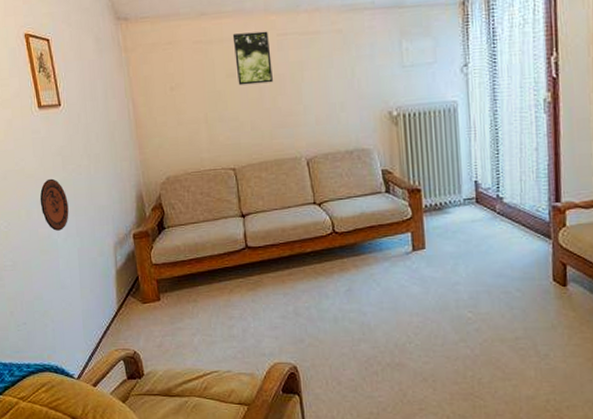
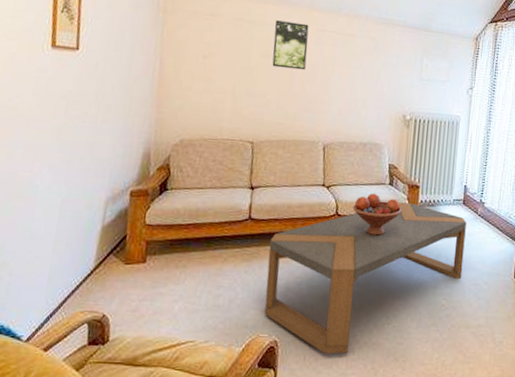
decorative plate: present [40,178,69,231] -> none [27,121,63,177]
coffee table: none [271,210,488,377] -> present [264,202,466,354]
fruit bowl: none [350,204,405,250] -> present [353,193,402,236]

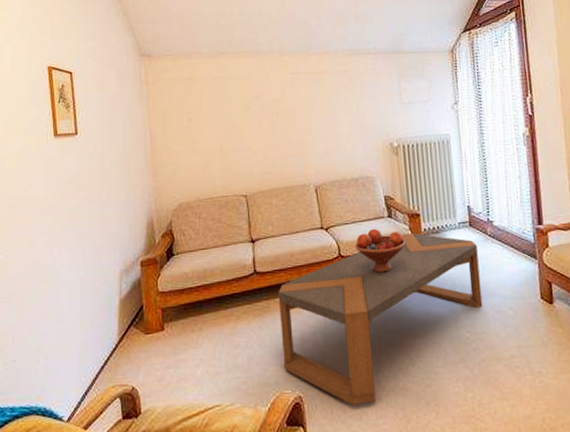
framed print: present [272,20,309,70] -> none [249,70,285,118]

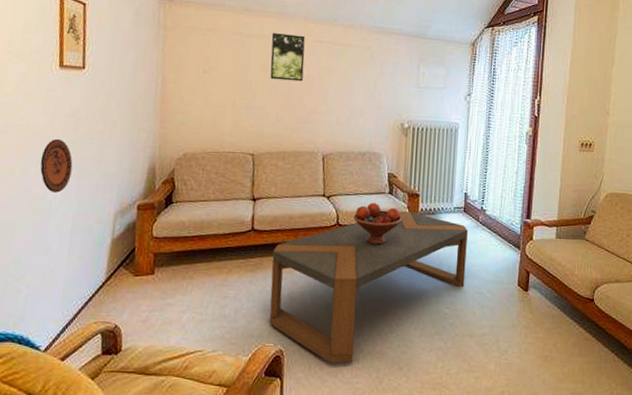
decorative plate: none [45,206,76,259] -> present [40,138,73,193]
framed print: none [249,70,285,118] -> present [270,33,305,82]

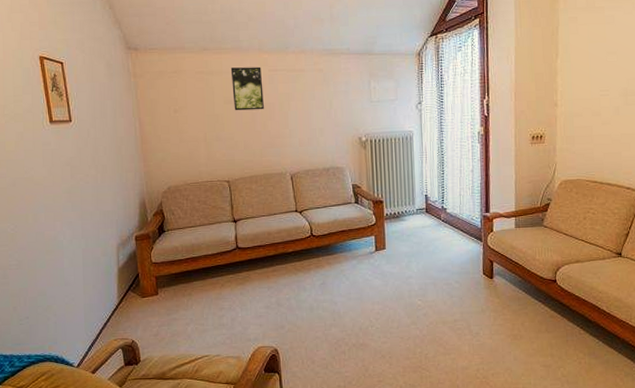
decorative plate: present [40,138,73,193] -> none [47,186,75,233]
coffee table: present [269,211,468,363] -> none [257,217,434,357]
fruit bowl: present [353,202,402,245] -> none [325,212,370,250]

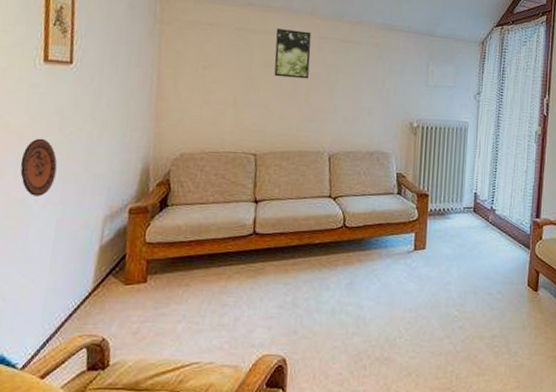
decorative plate: none [47,186,75,233] -> present [20,138,58,196]

